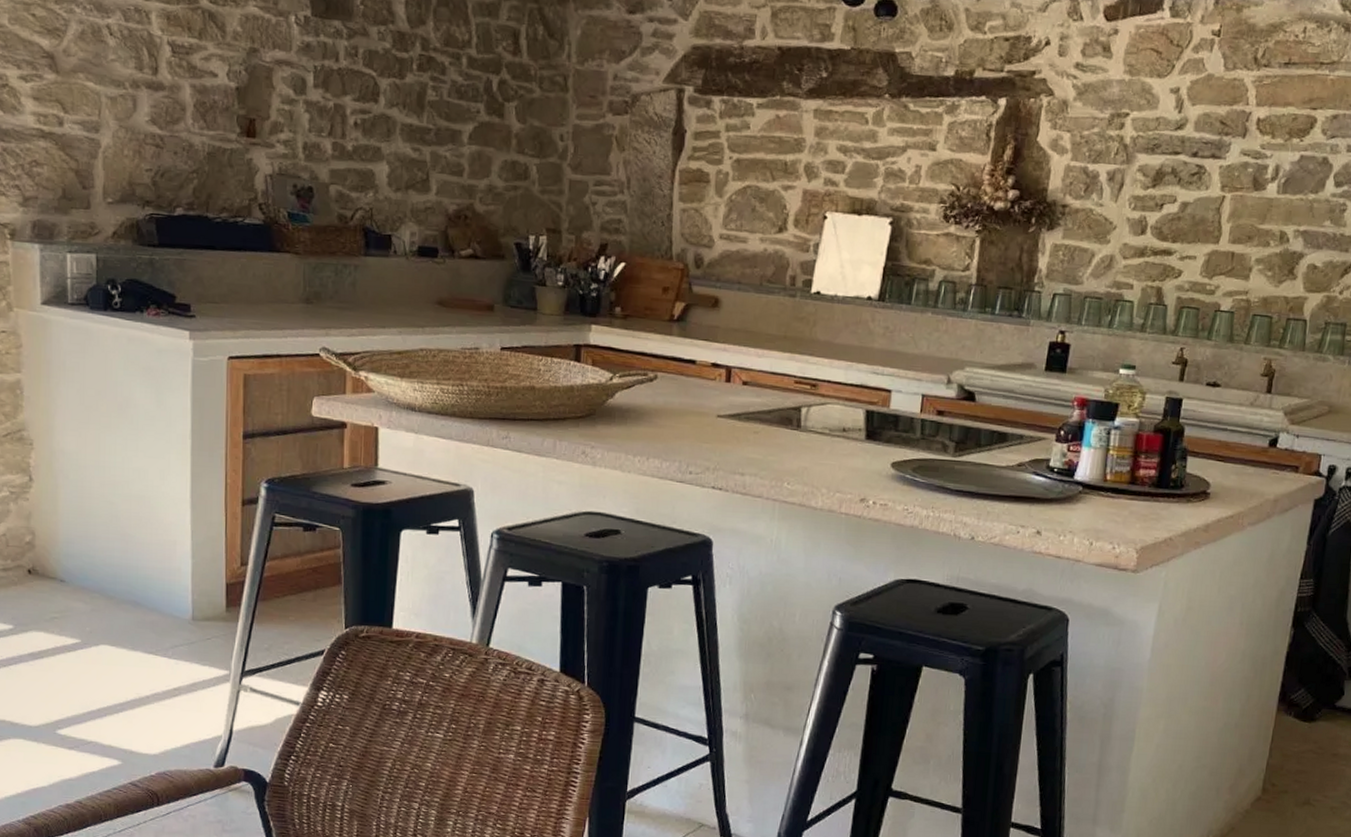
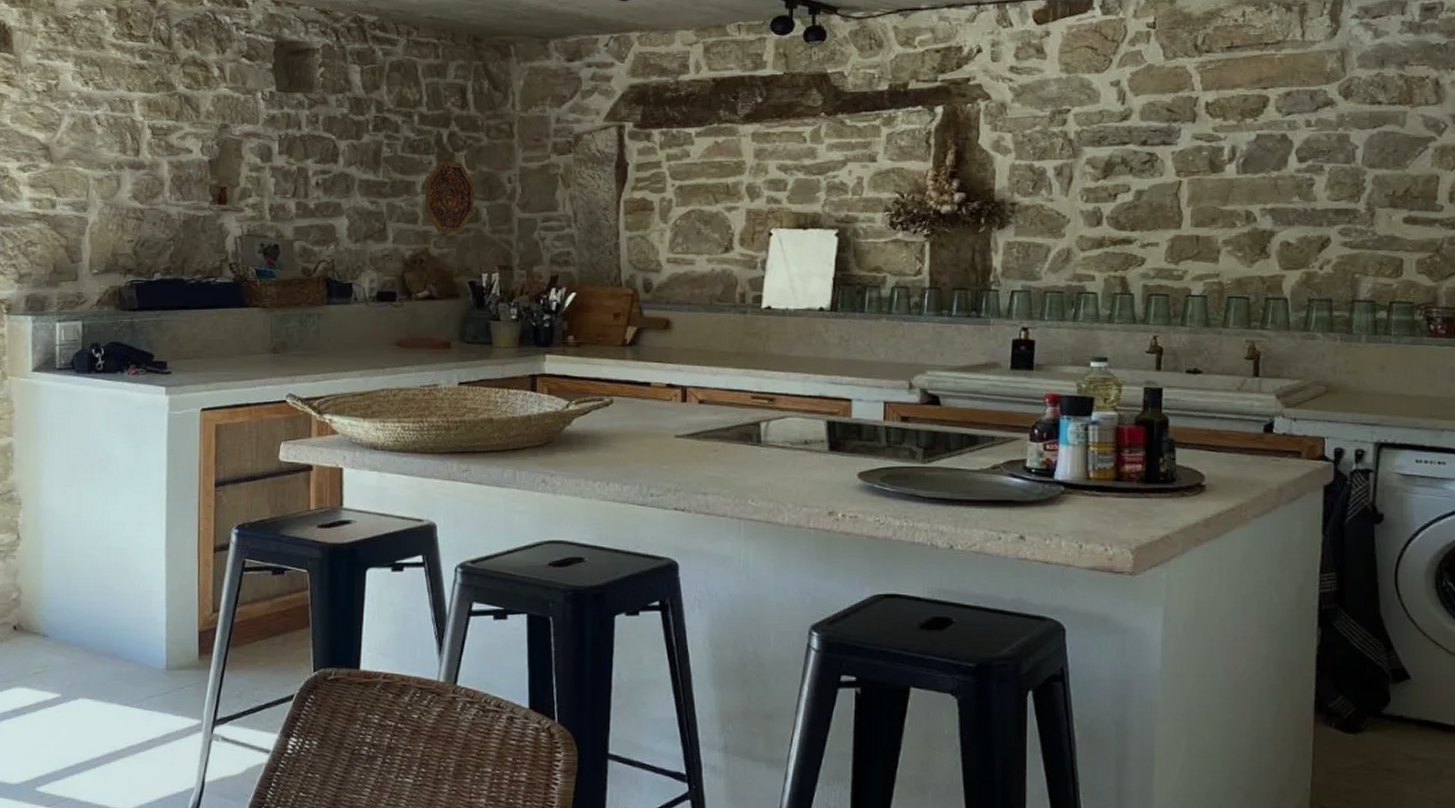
decorative platter: none [470,109,524,190] -> present [424,160,474,233]

